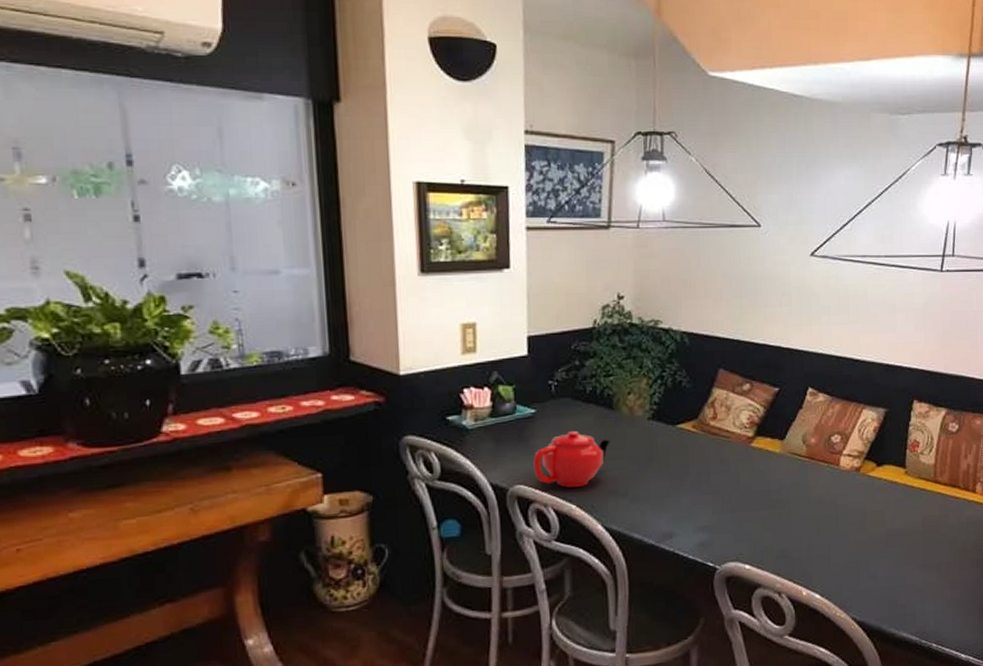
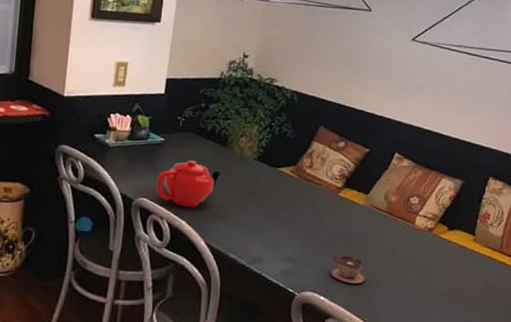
teacup: none [753,513,794,546] -> present [330,255,366,285]

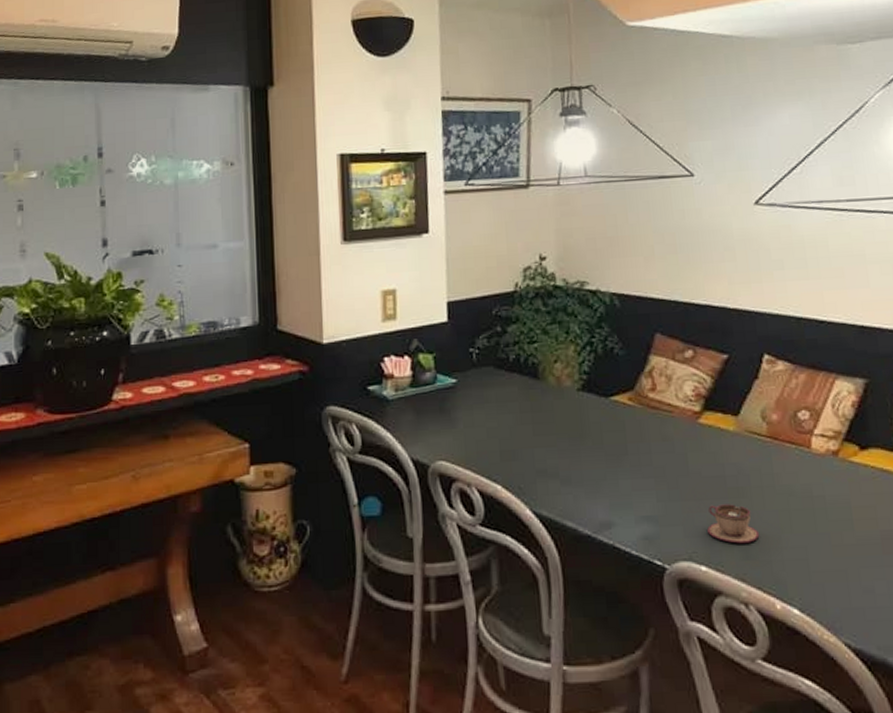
teapot: present [156,159,221,207] -> none [455,402,537,466]

